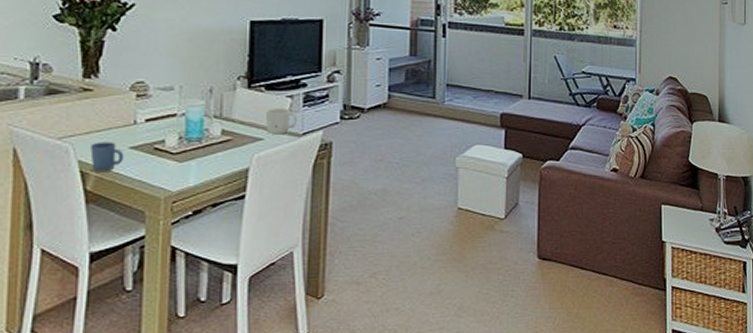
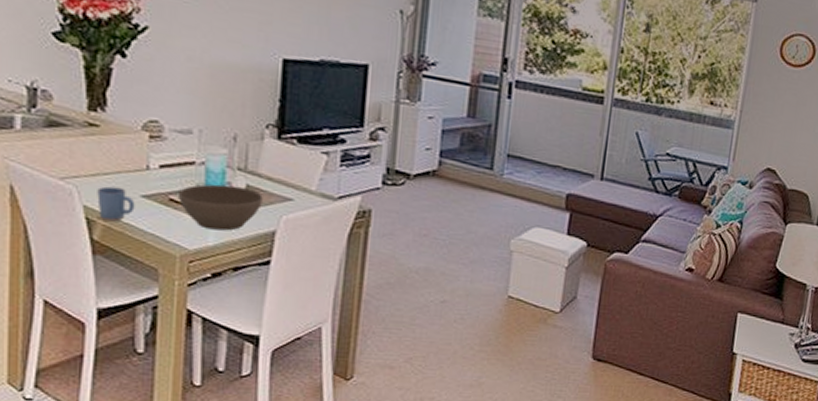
bowl: none [163,131,236,172] -> present [179,184,263,231]
mug: present [266,108,297,135] -> none [297,165,333,196]

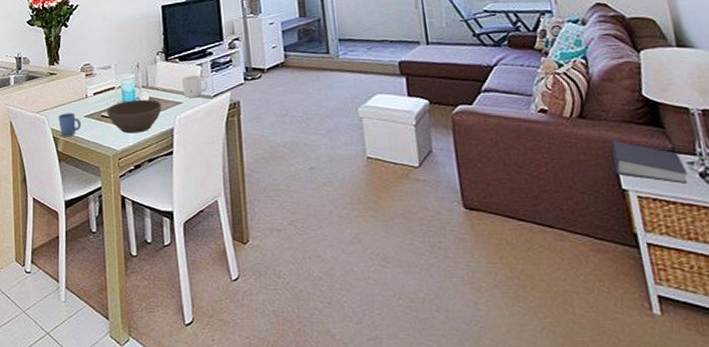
mug: none [297,165,333,196] -> present [182,75,208,98]
book: none [731,307,787,352] -> present [611,141,688,184]

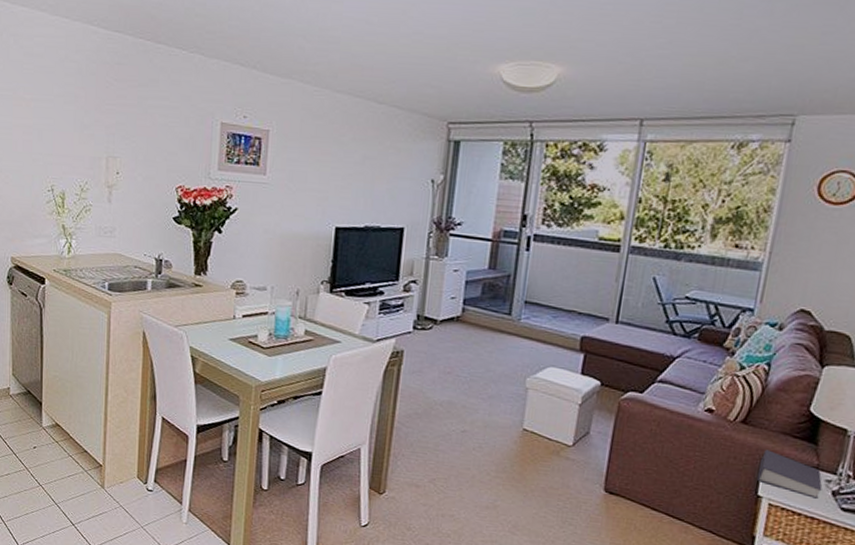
mug: present [58,112,82,137] -> none [199,332,225,359]
bowl: present [107,99,162,134] -> none [255,329,317,367]
mug: present [182,75,208,98] -> none [344,313,372,339]

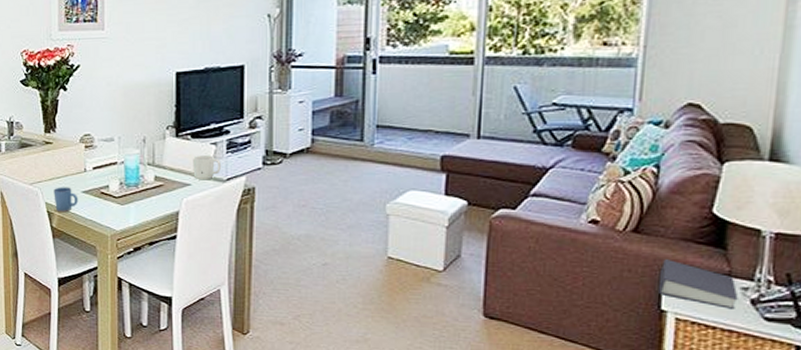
mug: none [199,332,225,359] -> present [53,187,78,213]
mug: none [344,313,372,339] -> present [193,155,221,180]

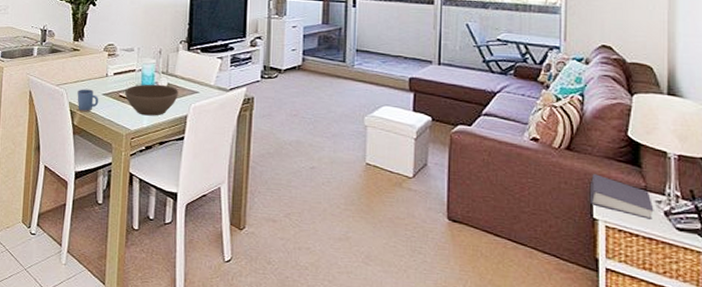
bowl: none [107,178,167,214] -> present [125,84,178,116]
mug: present [193,155,221,180] -> none [201,67,225,89]

